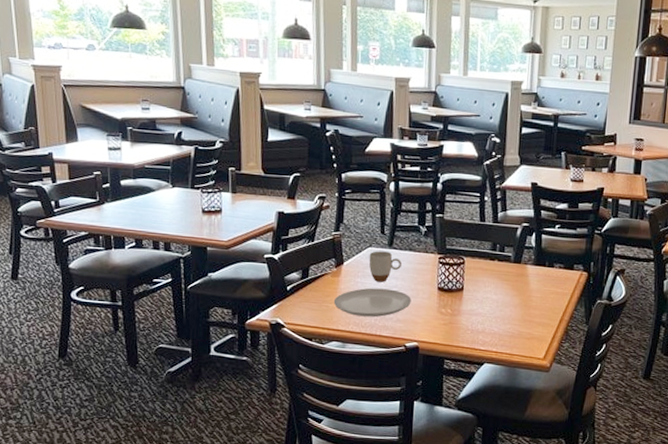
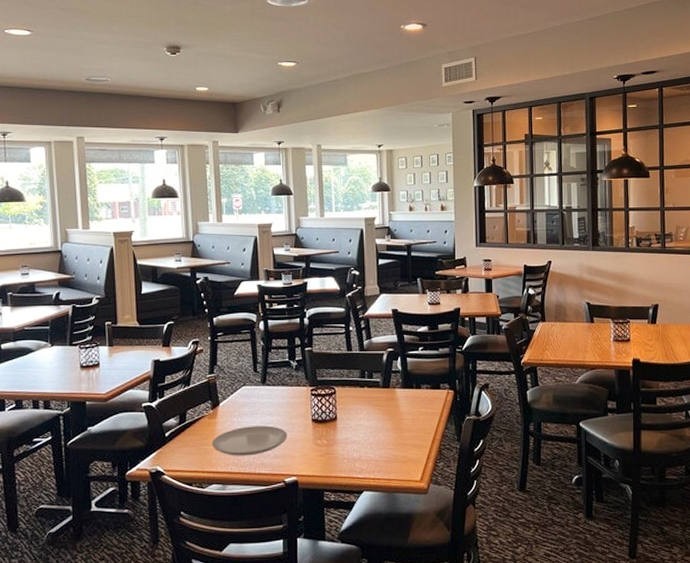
mug: present [369,251,403,282] -> none [244,389,276,420]

